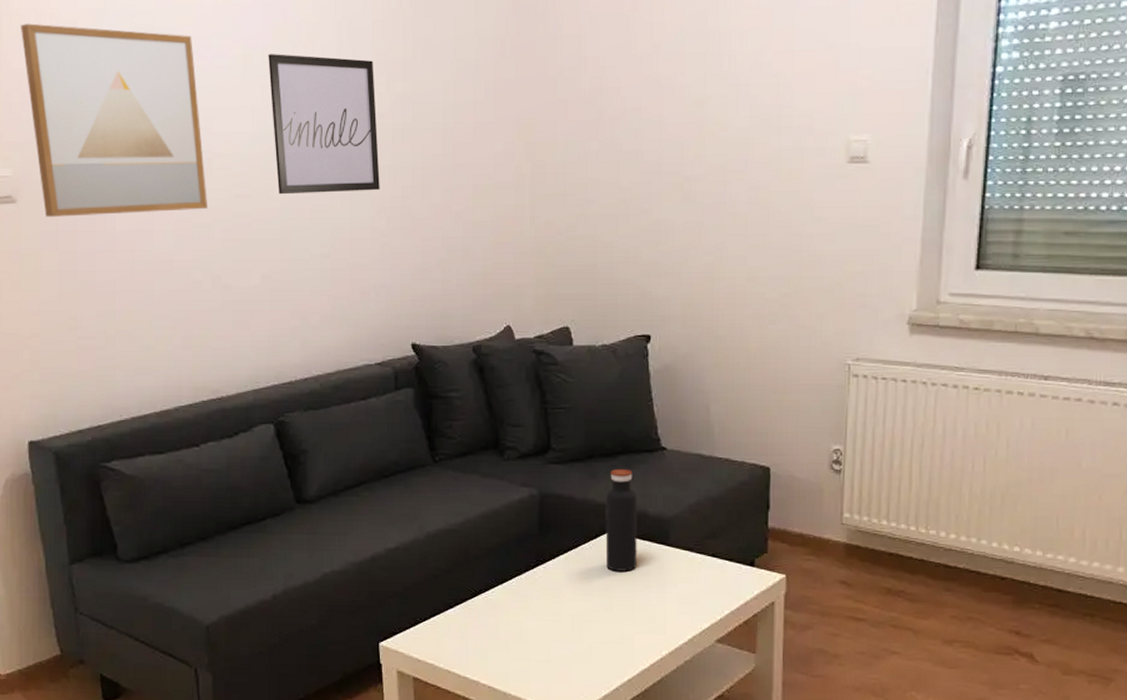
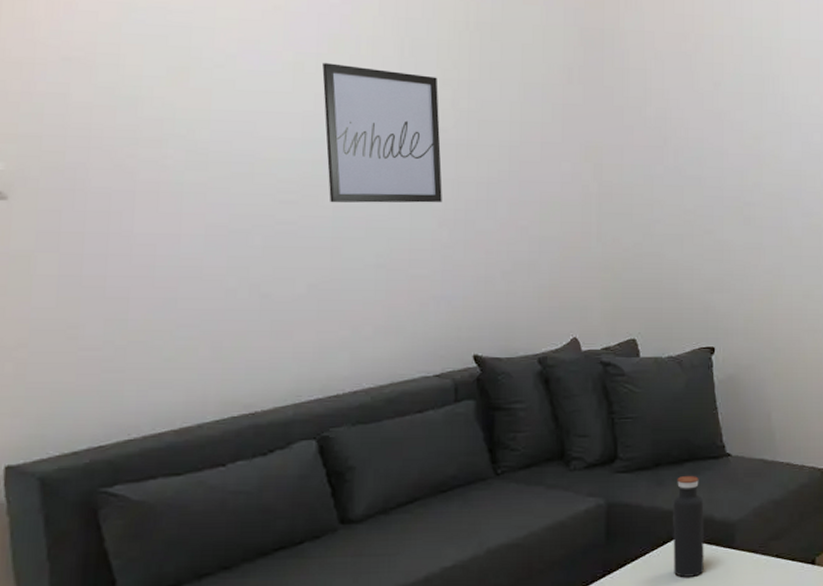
wall art: present [21,23,208,217] -> none [26,10,248,217]

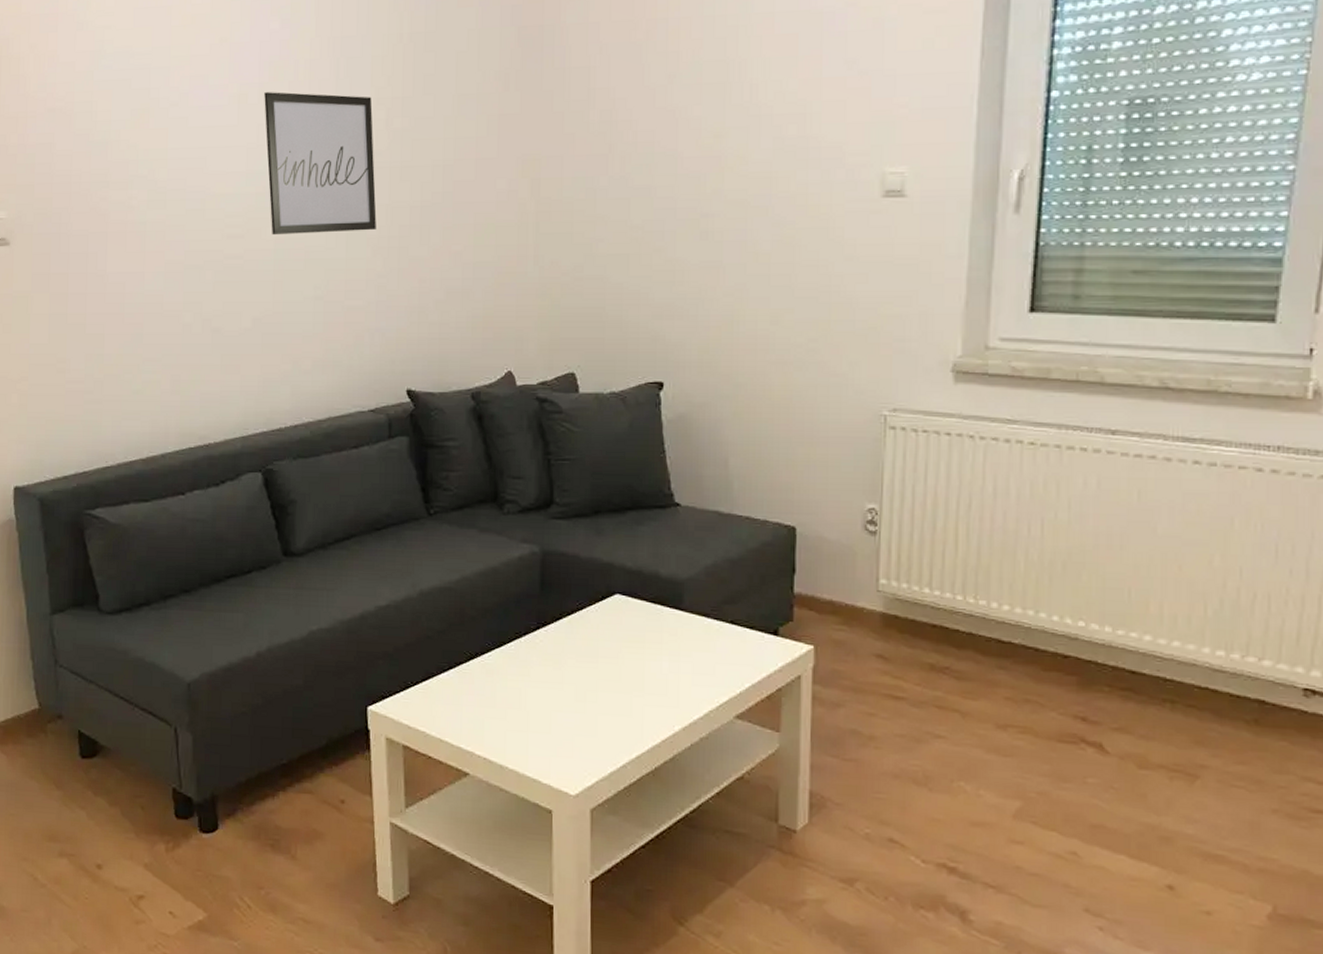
water bottle: present [673,475,704,577] -> none [613,525,648,638]

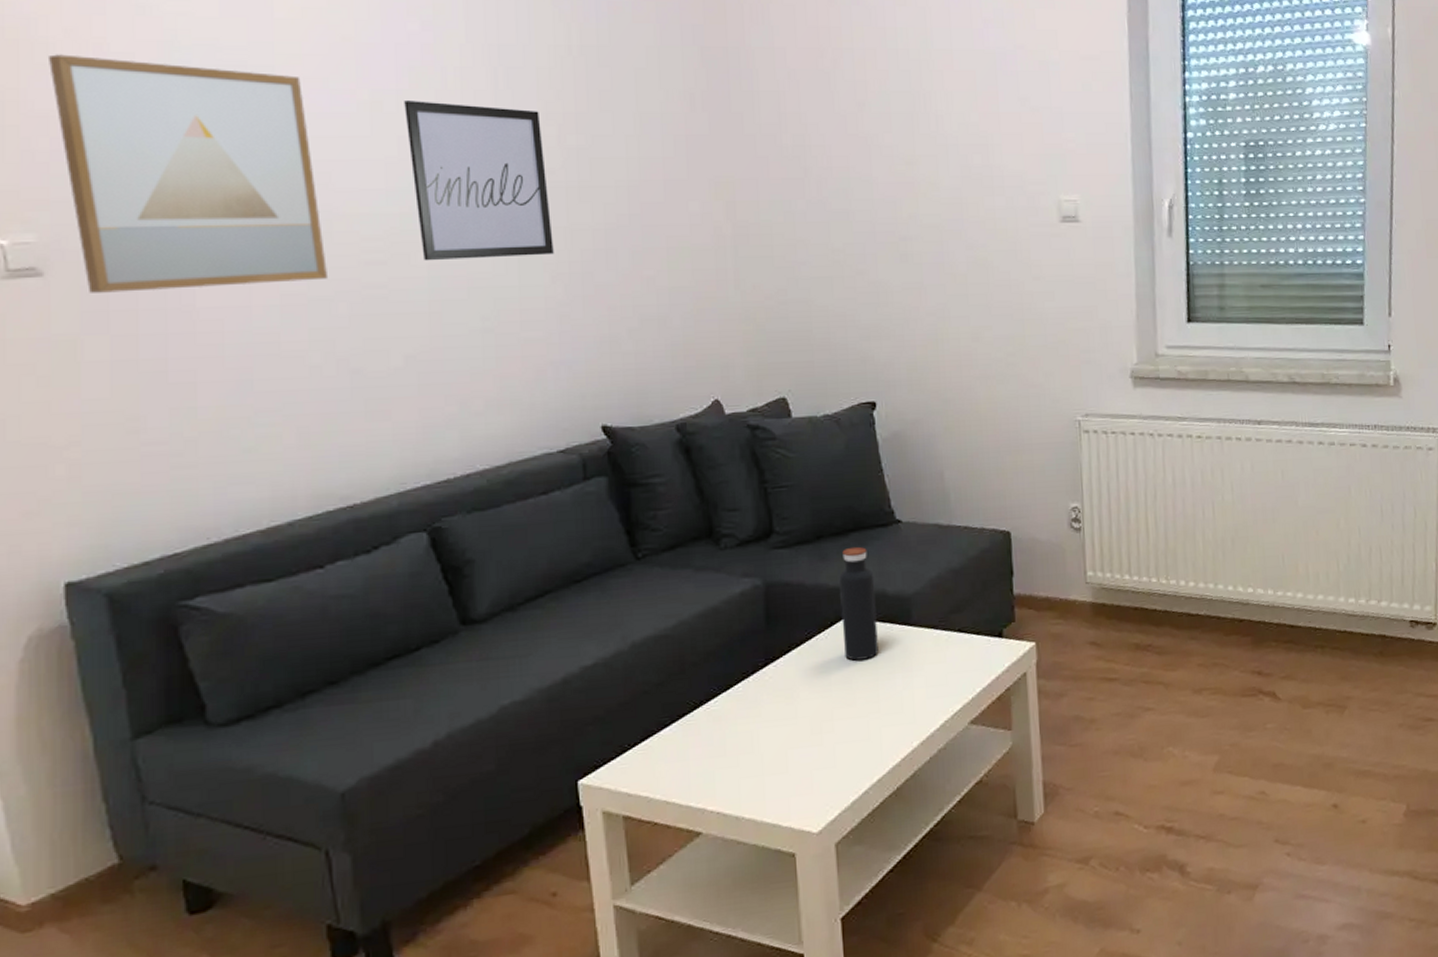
wall art: none [19,66,200,259] -> present [49,54,329,293]
water bottle: none [613,525,648,638] -> present [839,546,879,661]

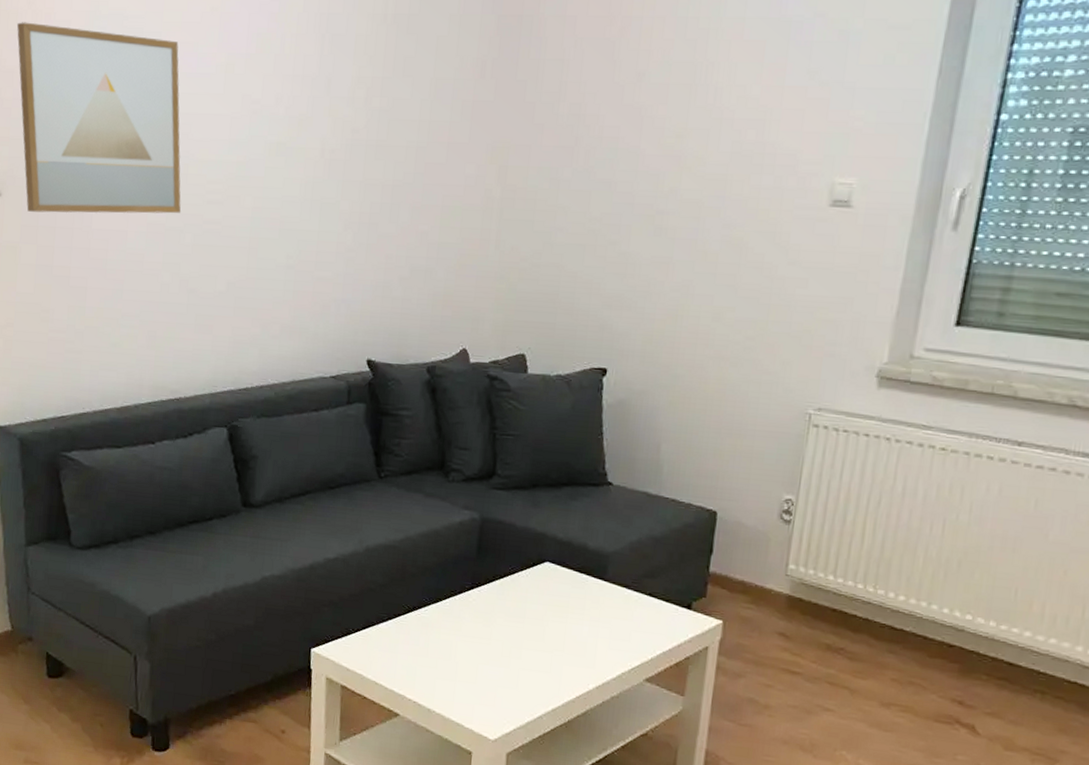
wall art: present [404,101,554,261] -> none [249,63,353,206]
water bottle: present [839,546,879,661] -> none [541,499,579,603]

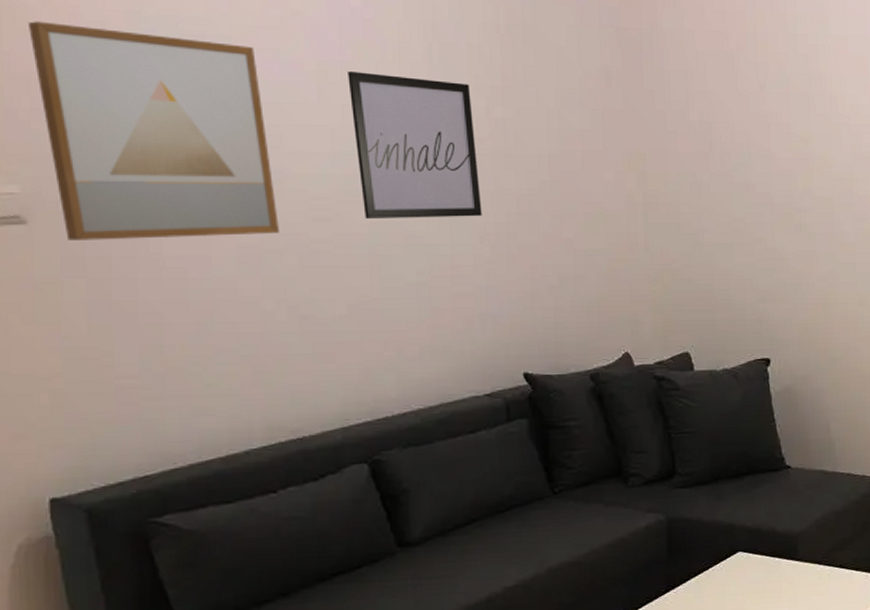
wall art: none [249,63,353,206] -> present [348,71,482,220]

